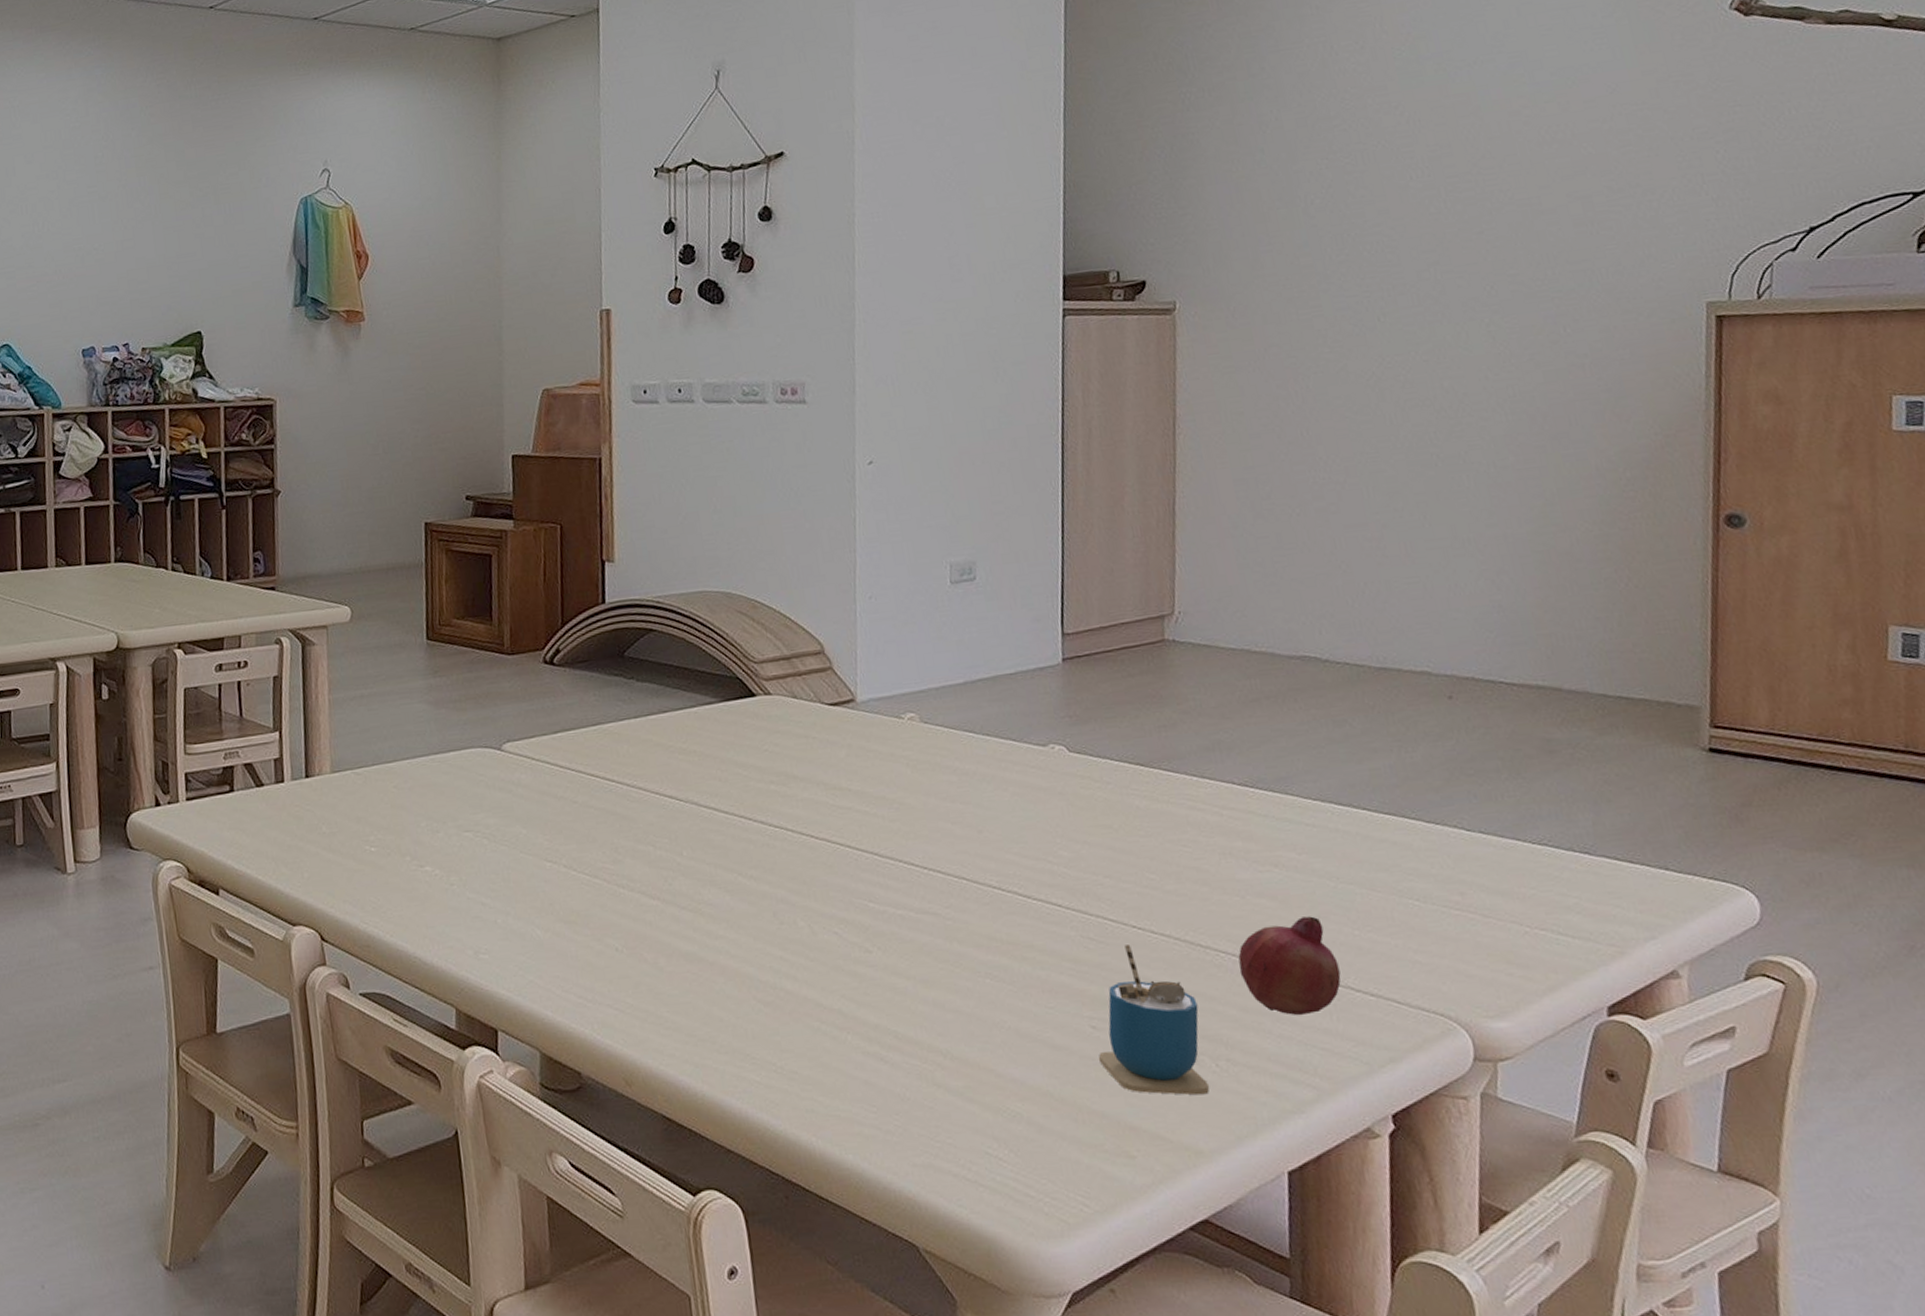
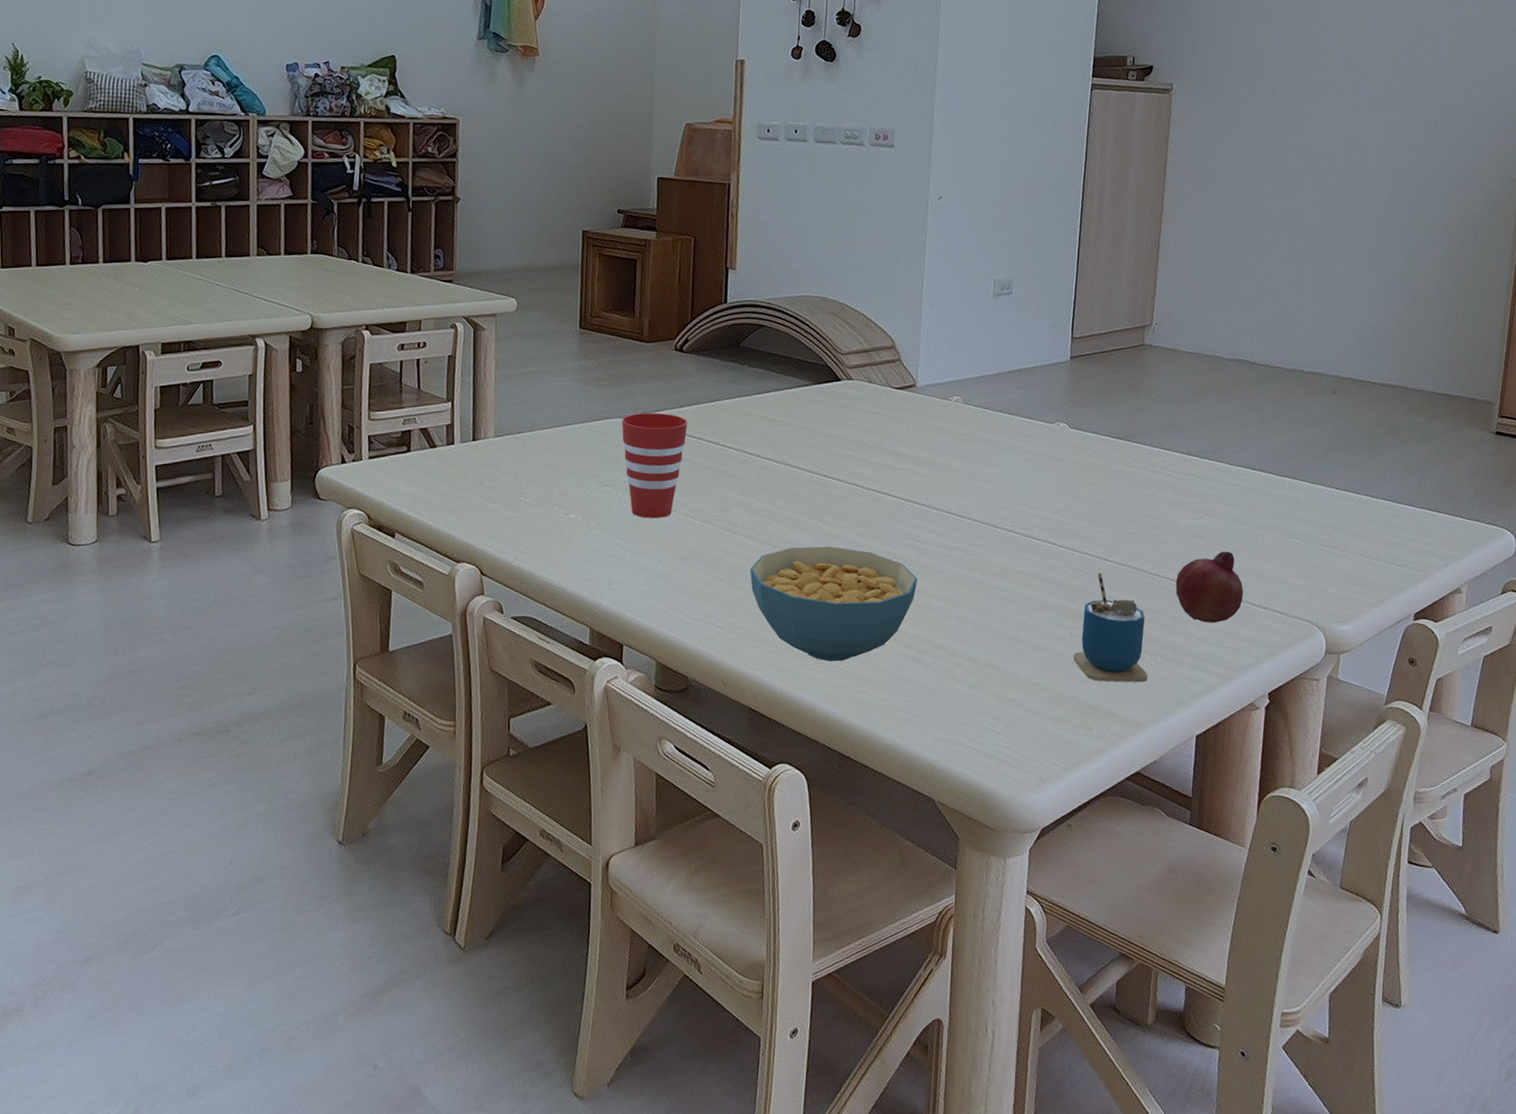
cup: none [482,740,565,872] -> present [621,412,688,519]
cereal bowl: none [652,907,875,1058] -> present [750,546,918,662]

